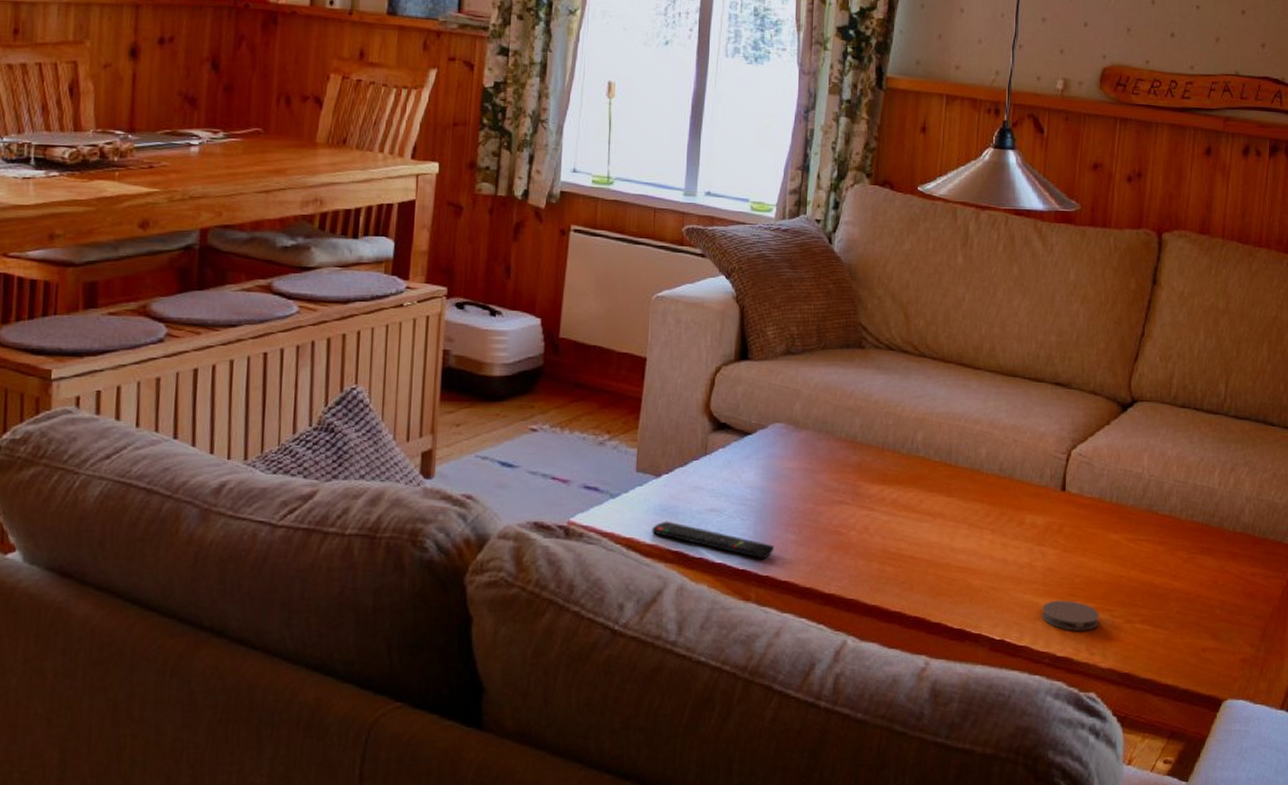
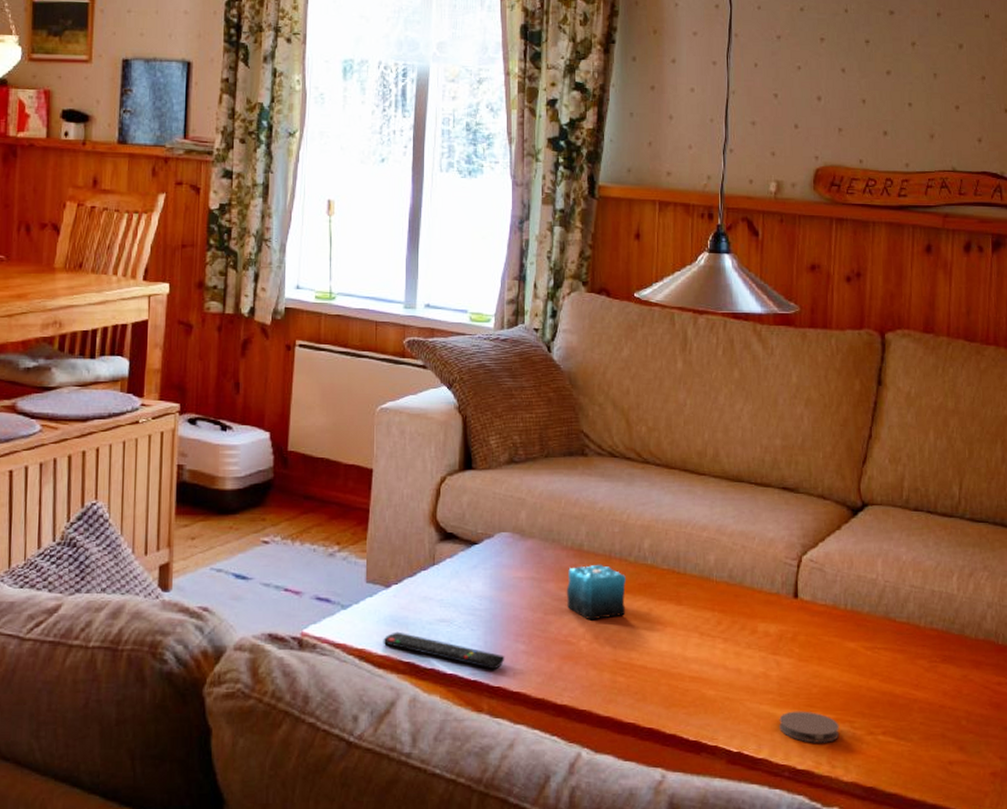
candle: none [838,455,898,511] -> present [566,564,626,621]

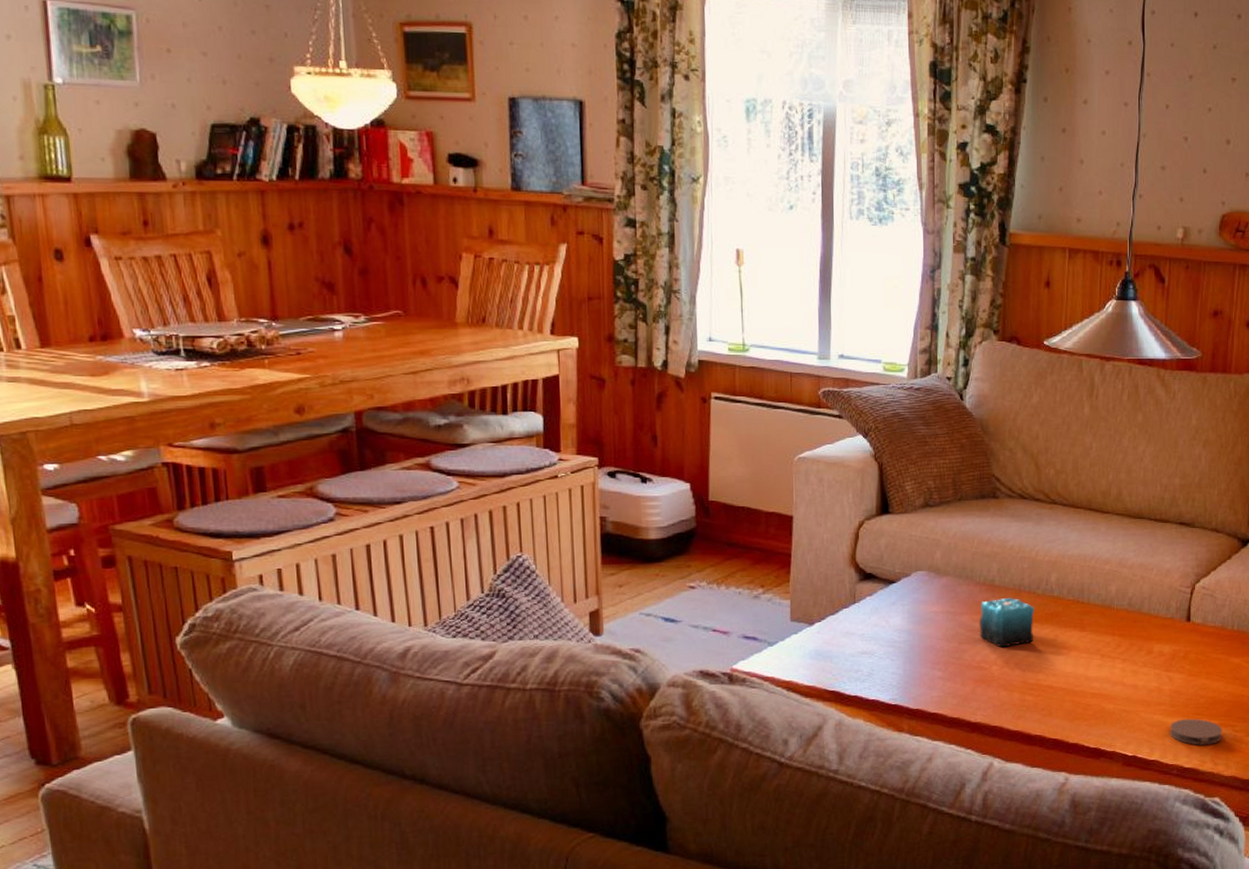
remote control: present [383,631,505,670] -> none [809,664,923,695]

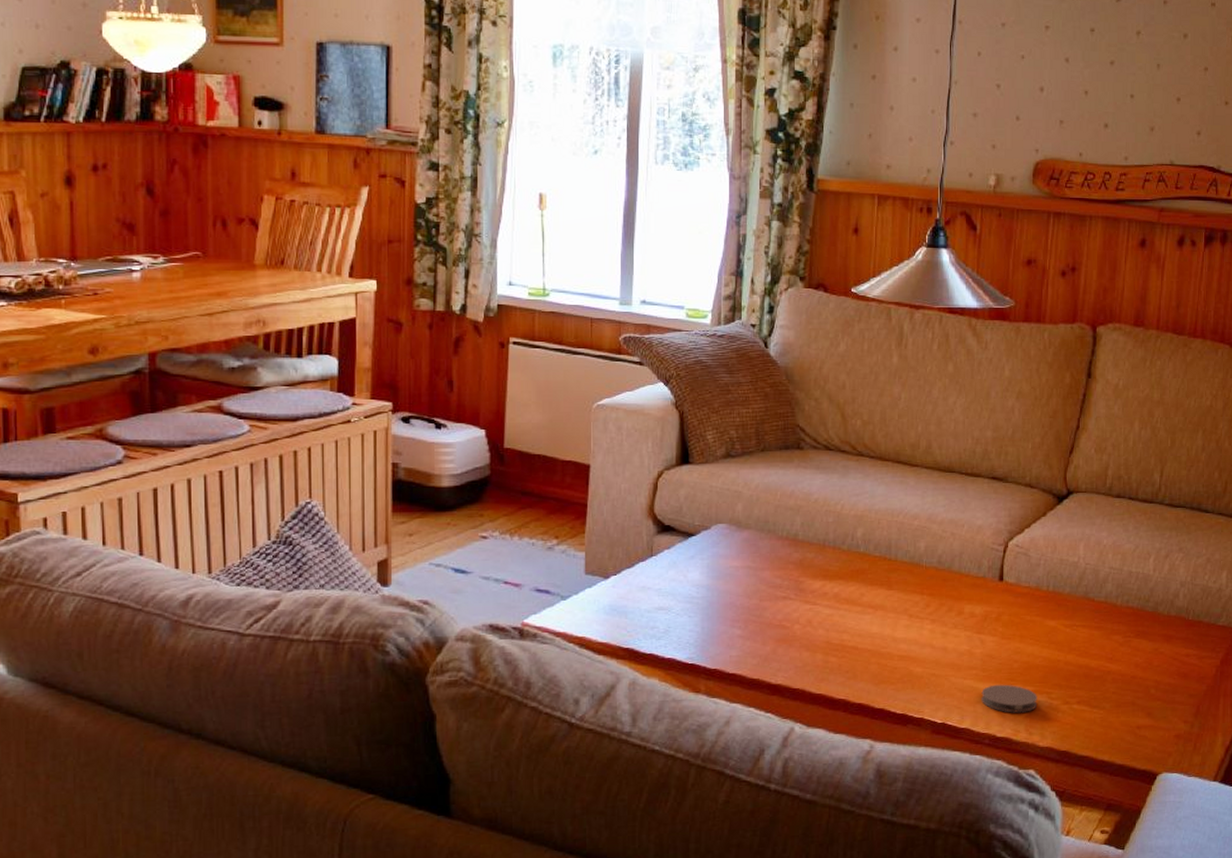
candle: present [979,597,1034,648] -> none [781,552,839,606]

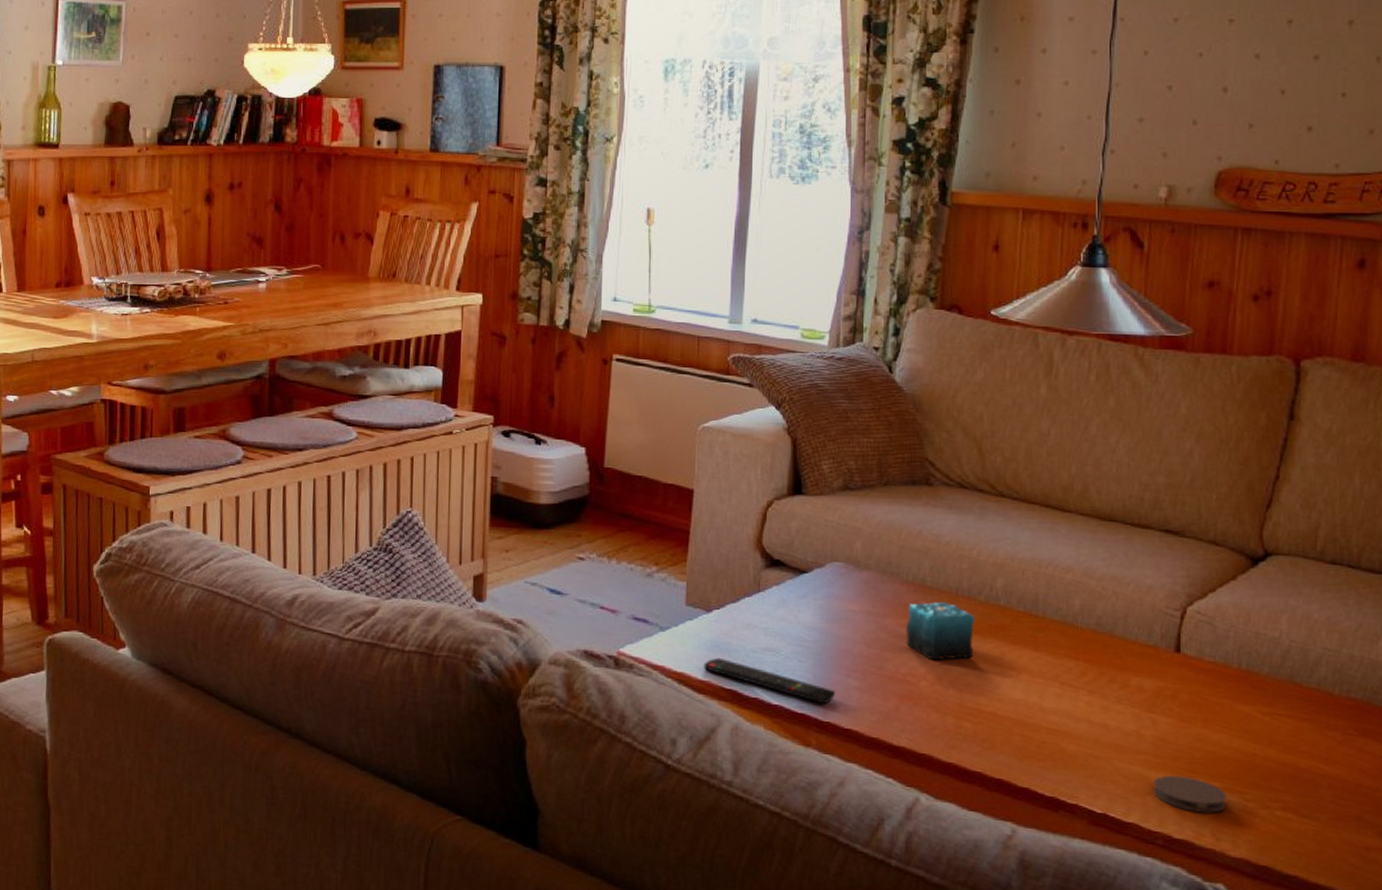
remote control: none [602,620,722,654] -> present [703,657,836,704]
candle: none [781,552,839,606] -> present [905,601,974,661]

